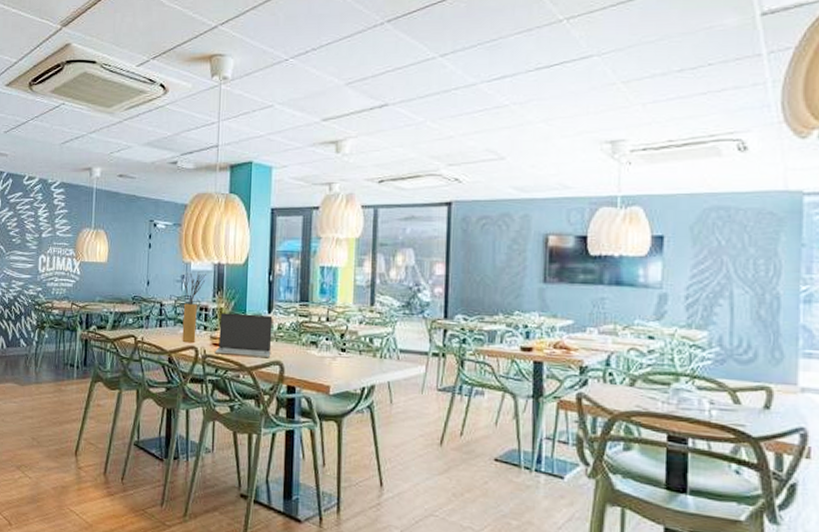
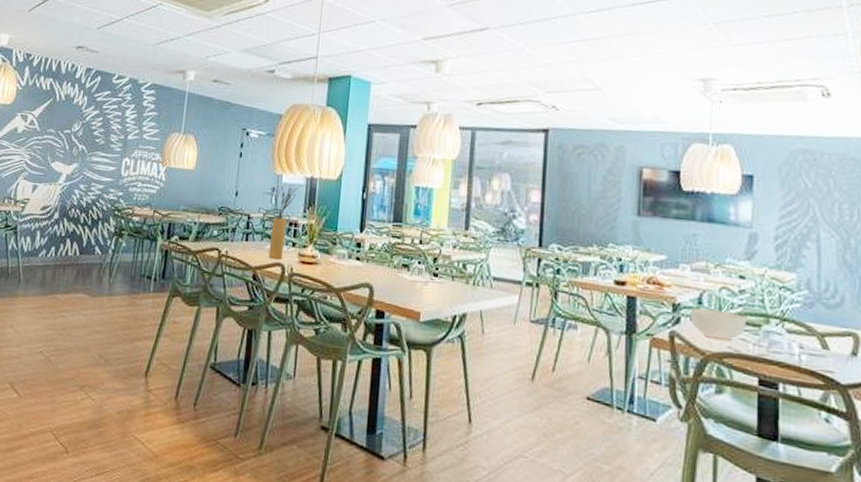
laptop: present [215,313,273,359] -> none [302,229,364,280]
bowl: none [597,369,655,401] -> present [690,307,746,341]

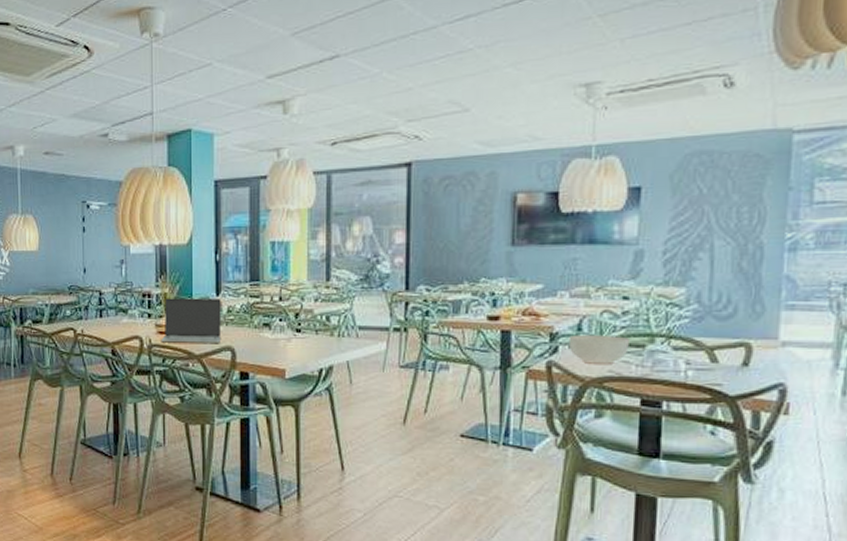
vase: present [268,185,298,260] -> none [122,255,147,333]
laptop: none [302,229,364,280] -> present [161,298,222,344]

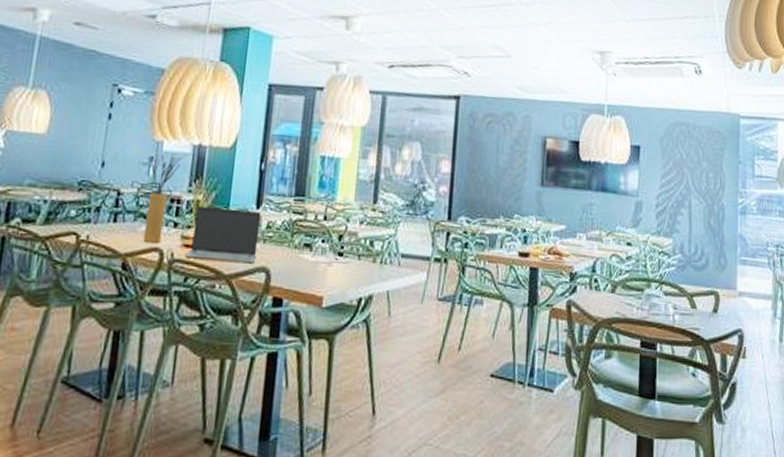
vase: none [122,255,147,333] -> present [143,153,182,244]
bowl: present [568,334,629,365] -> none [585,275,632,307]

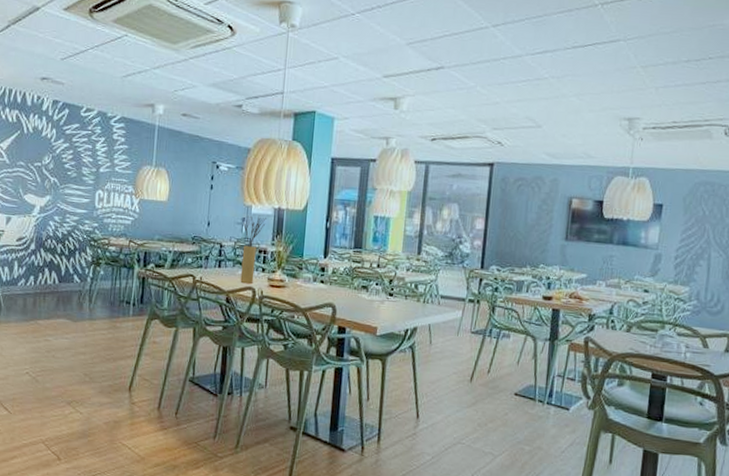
laptop: present [185,206,262,264] -> none [271,256,328,301]

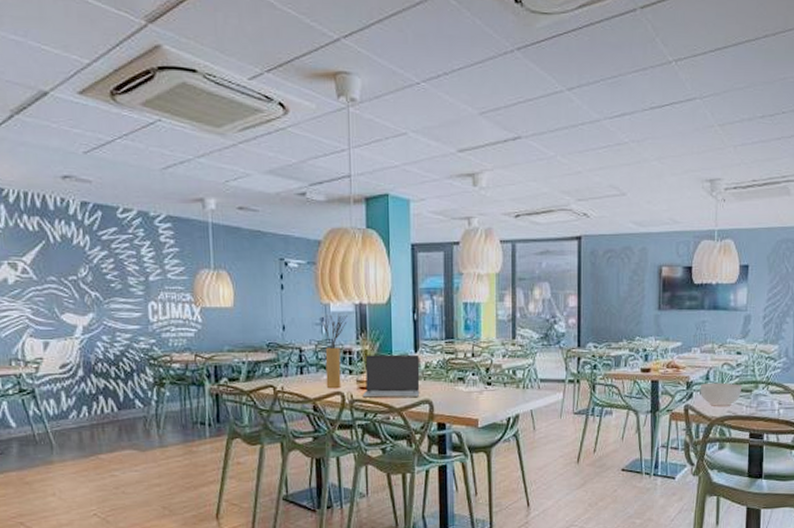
laptop: none [271,256,328,301] -> present [362,354,420,398]
bowl: none [602,317,647,344] -> present [700,382,741,407]

